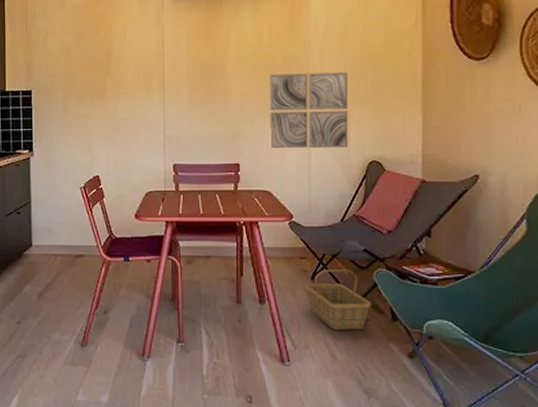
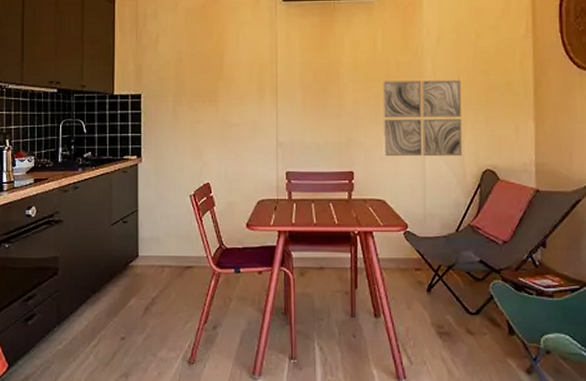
basket: present [304,268,371,330] -> none [419,280,488,345]

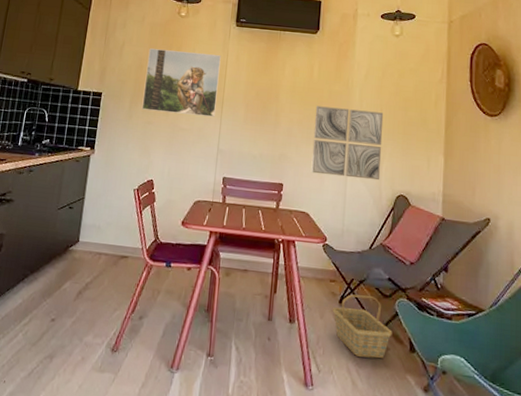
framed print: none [187,37,270,108] -> present [141,48,221,117]
basket: none [419,280,488,345] -> present [332,294,392,359]

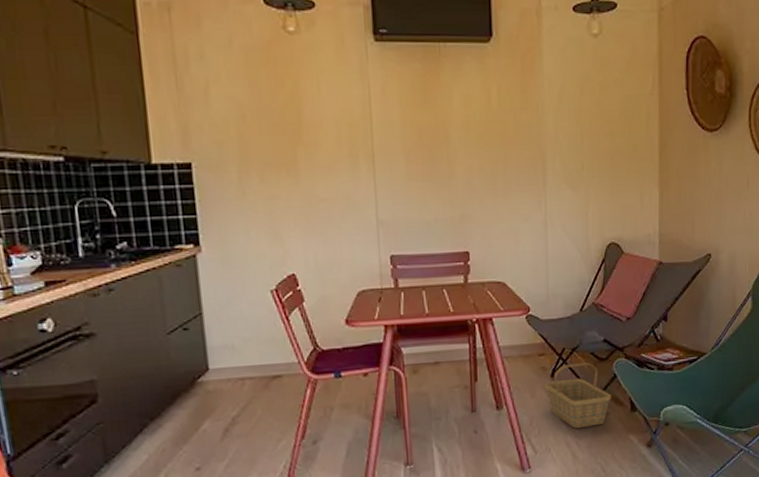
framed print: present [141,48,221,117] -> none [249,87,366,180]
wall art: present [311,106,384,181] -> none [499,143,587,233]

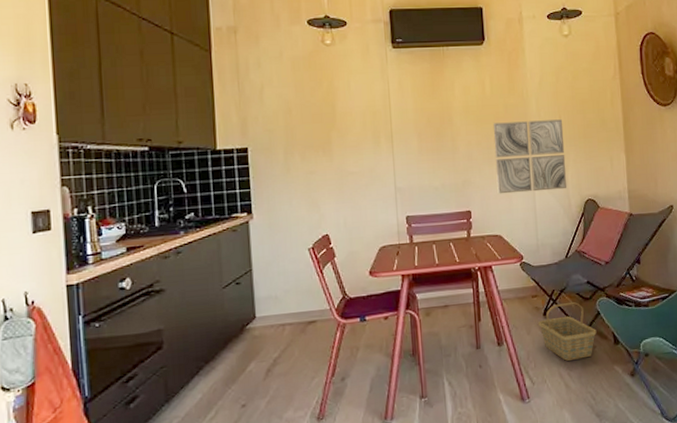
wall art: none [499,143,587,233] -> present [493,119,568,194]

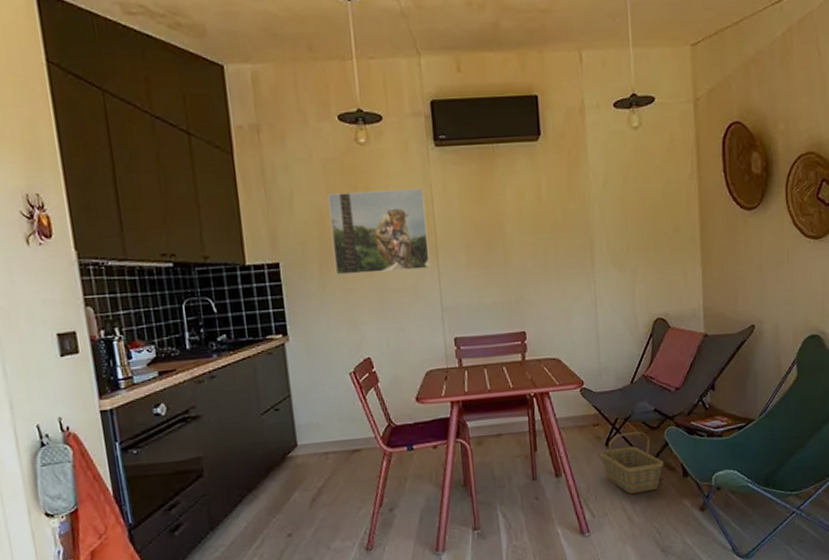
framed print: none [295,84,386,159] -> present [327,188,430,275]
wall art: present [493,119,568,194] -> none [550,227,634,313]

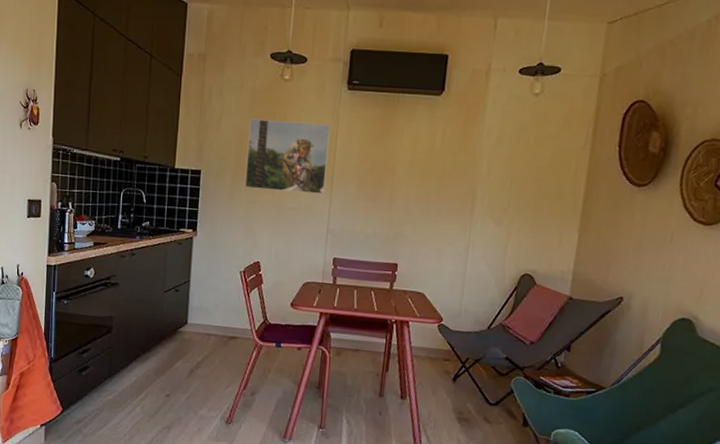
basket: present [599,431,664,494] -> none [444,372,506,432]

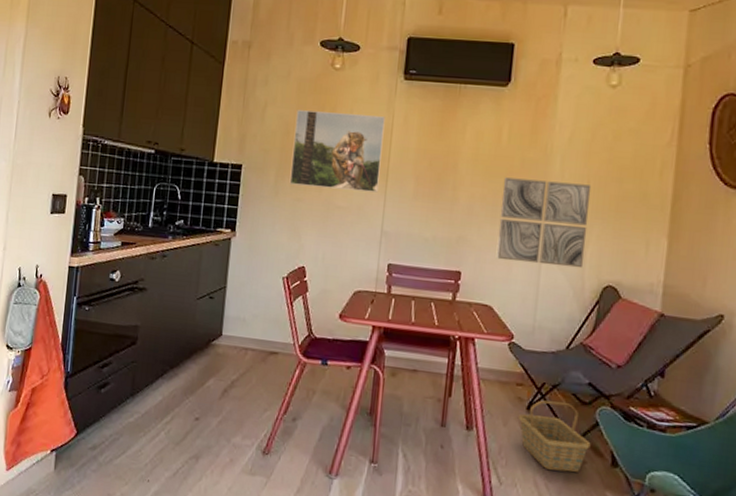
wall art: none [428,179,514,259] -> present [496,177,592,269]
basket: none [444,372,506,432] -> present [517,400,591,473]

